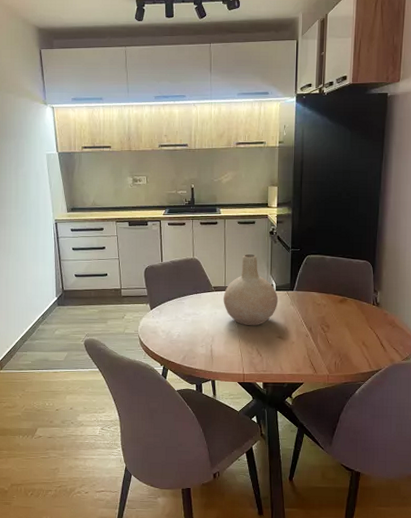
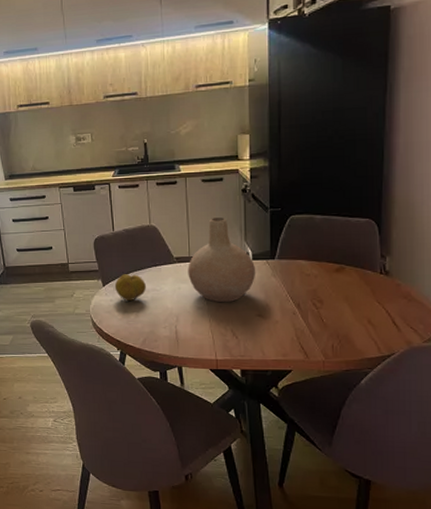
fruit: none [160,300,188,323] -> present [114,274,146,300]

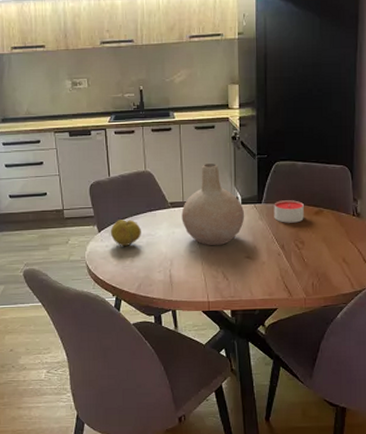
candle: none [288,256,323,280] -> present [274,200,304,223]

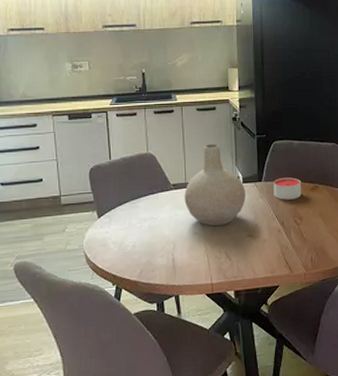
fruit: present [110,219,141,246] -> none [110,203,143,231]

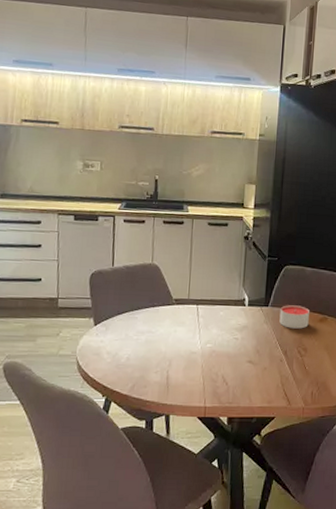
vase: present [184,144,246,227] -> none [185,261,251,348]

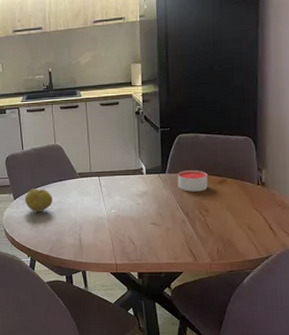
fruit: none [107,313,141,342] -> present [24,188,52,212]

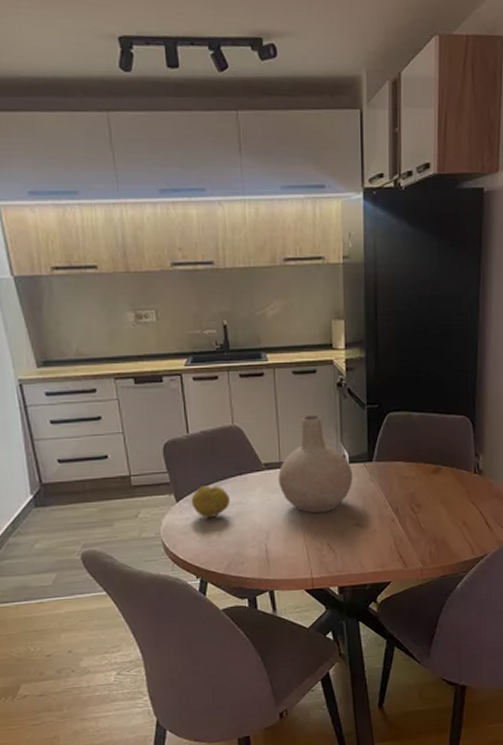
vase: none [89,137,150,213] -> present [278,415,353,514]
candle: present [177,170,208,192] -> none [386,457,420,484]

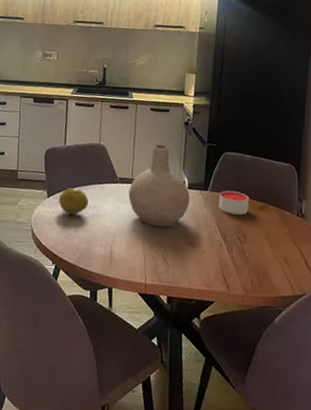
candle: none [386,457,420,484] -> present [218,190,249,215]

